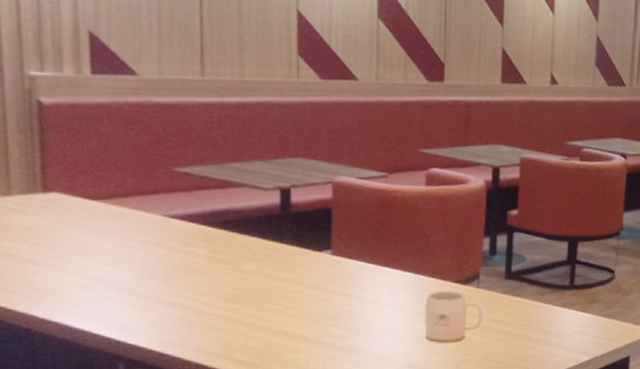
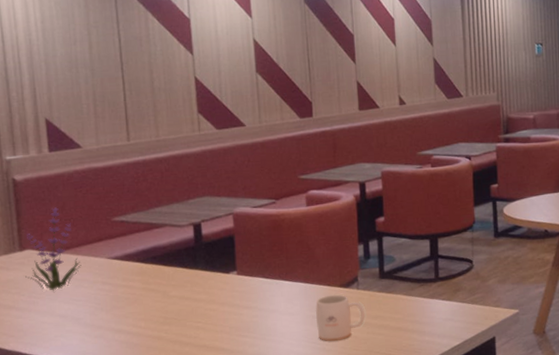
plant: none [49,144,128,247] -> present [25,207,82,291]

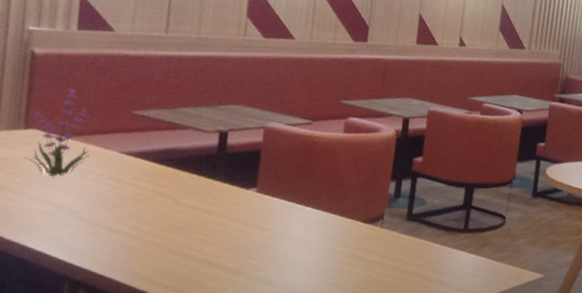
mug: present [315,294,365,341] -> none [331,229,385,278]

